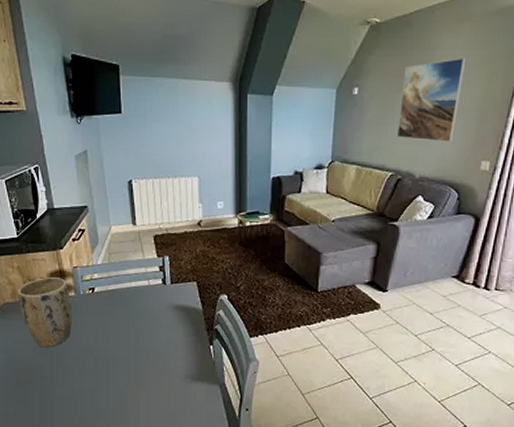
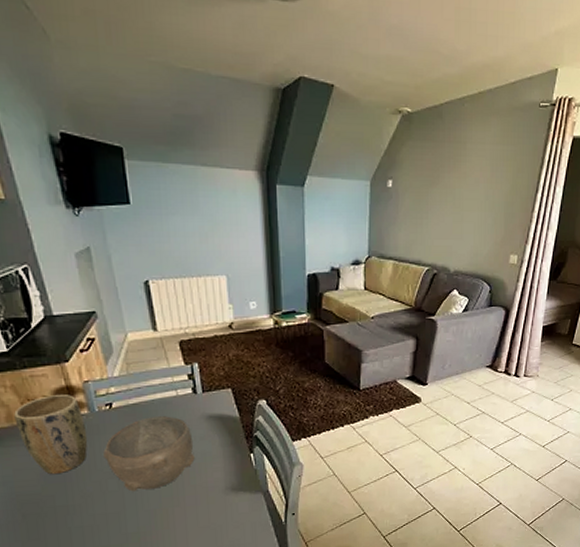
bowl: none [84,303,160,370] -> present [103,416,195,492]
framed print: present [396,57,466,142] -> none [431,152,495,236]

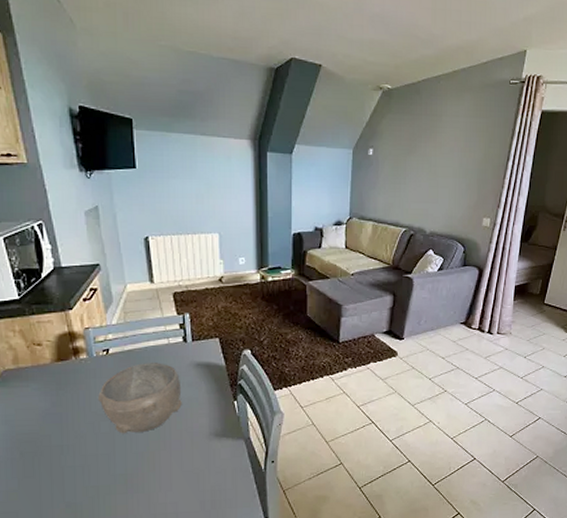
plant pot: present [14,395,88,475] -> none [20,340,85,415]

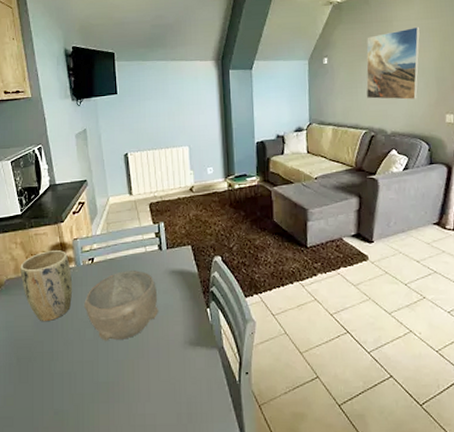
plant pot: none [20,340,85,415] -> present [20,250,73,322]
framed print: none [408,124,468,200] -> present [366,26,421,100]

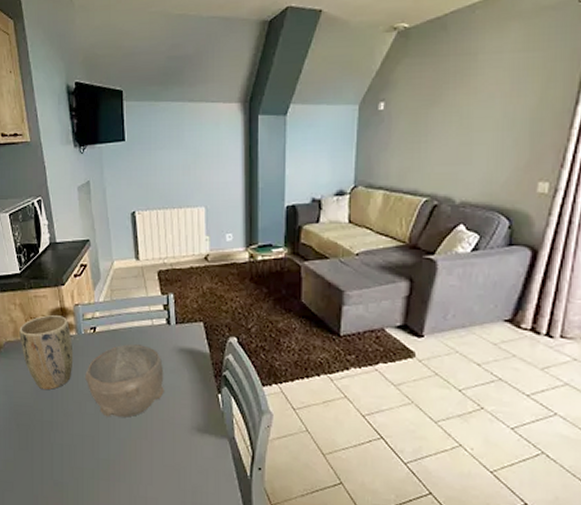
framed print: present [366,26,421,100] -> none [431,61,516,160]

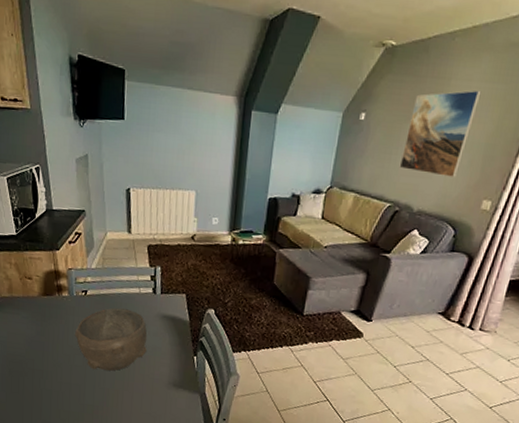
plant pot: present [19,315,74,391] -> none [14,276,65,343]
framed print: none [431,61,516,160] -> present [399,90,482,177]

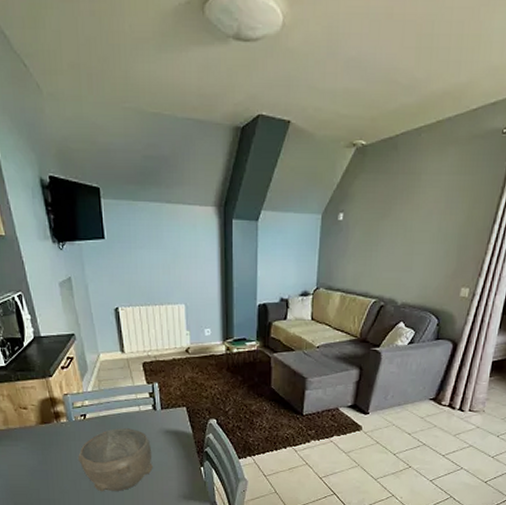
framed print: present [399,90,482,177] -> none [380,183,451,268]

